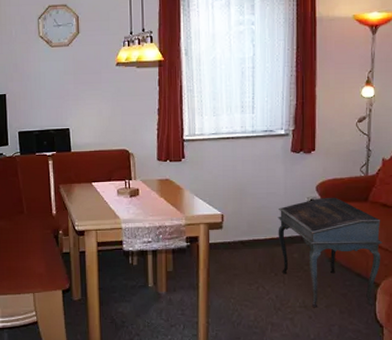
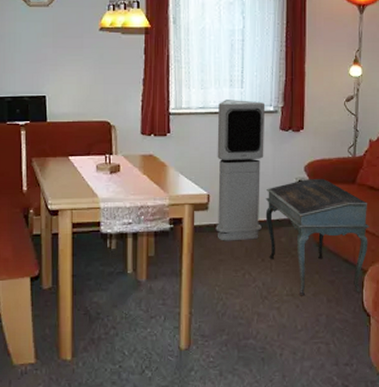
air purifier: none [229,125,277,257] -> present [215,100,266,241]

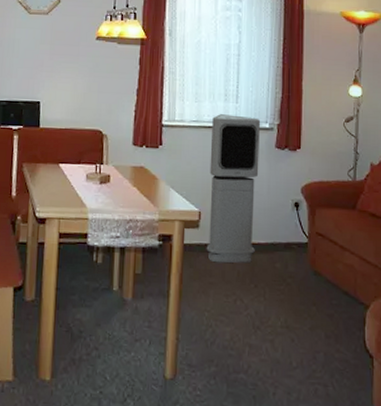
writing desk: present [265,178,369,296] -> none [259,201,371,330]

